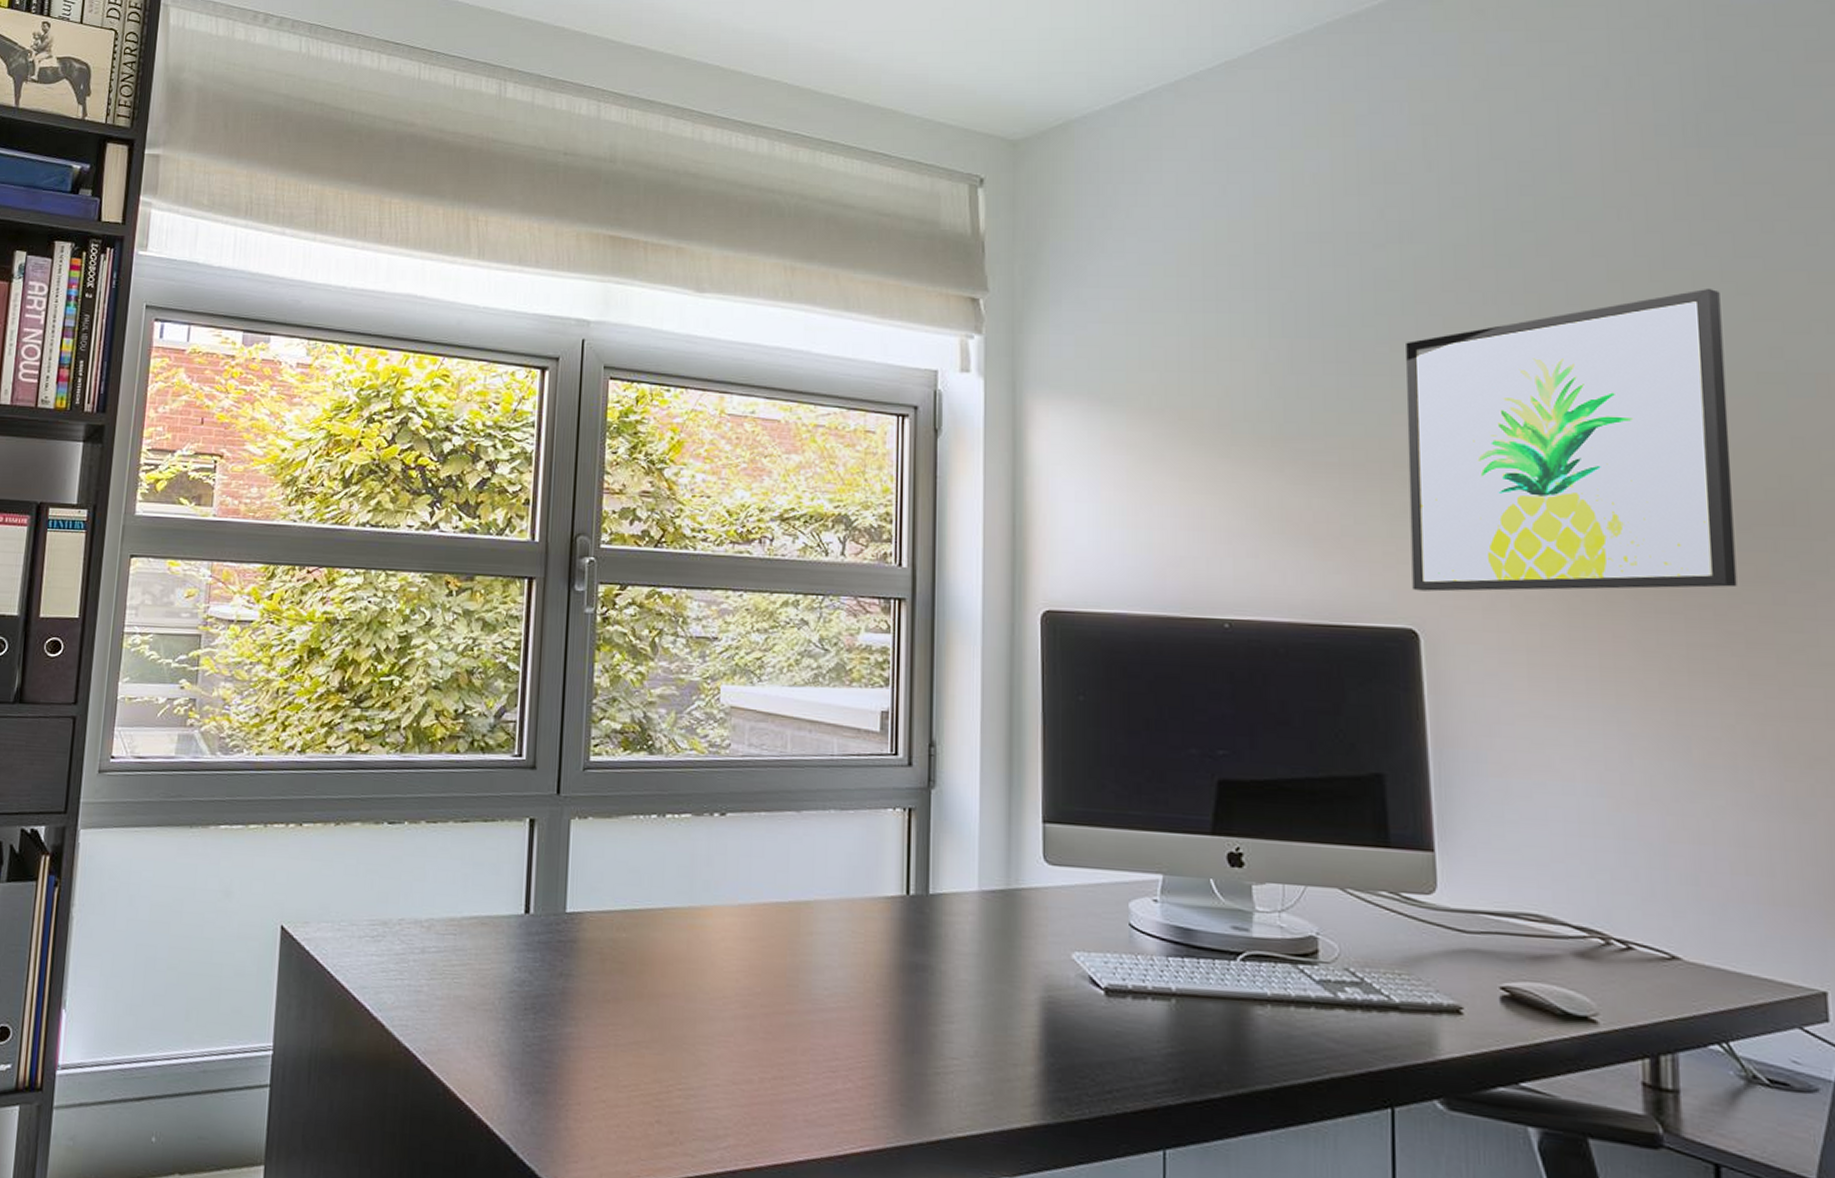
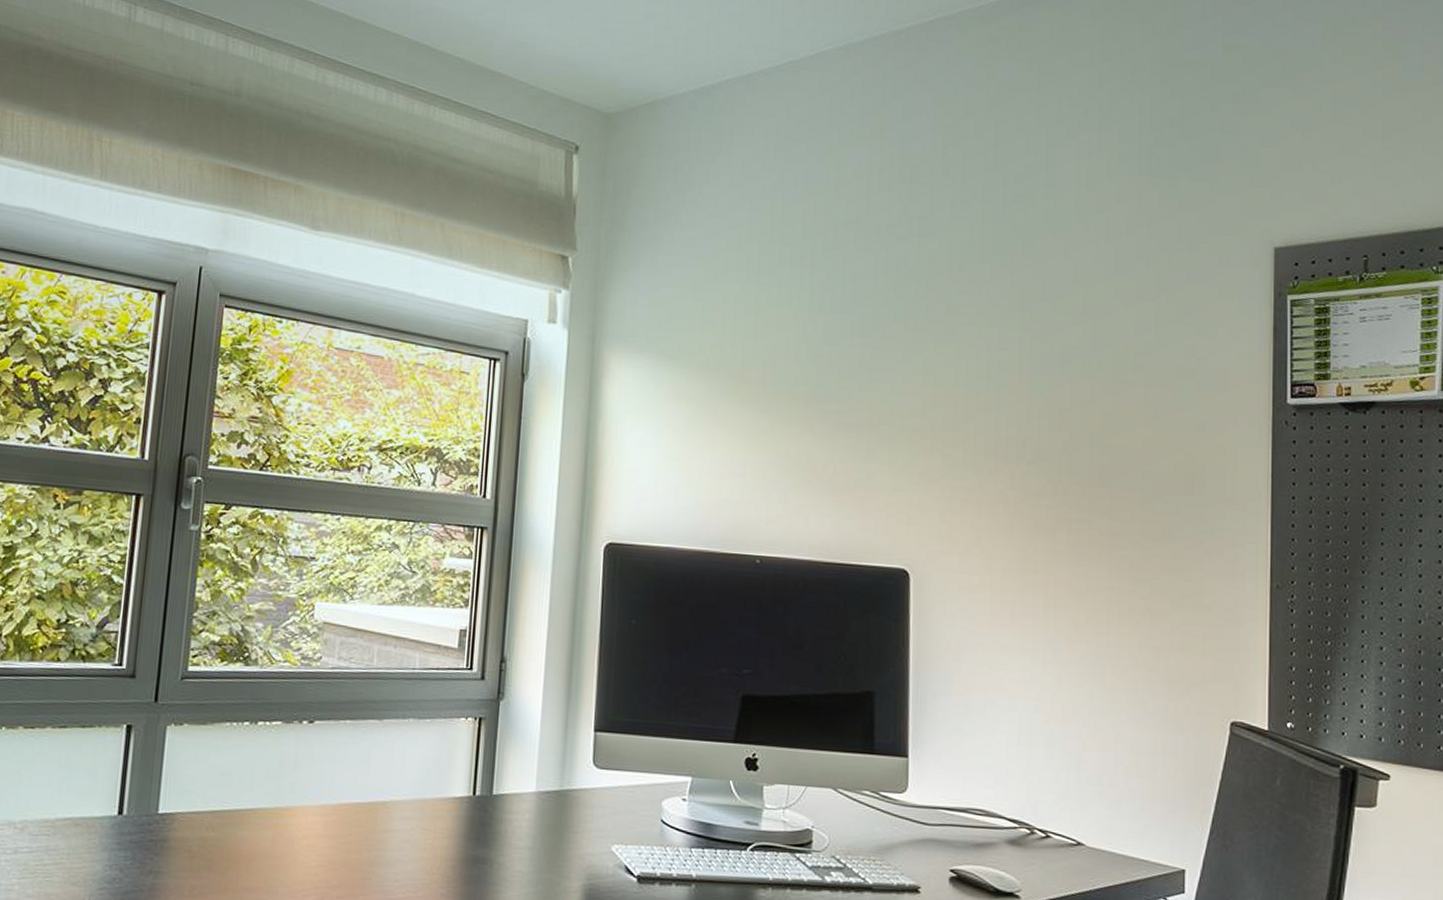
wall art: present [1406,288,1737,592] -> none [907,294,1155,543]

